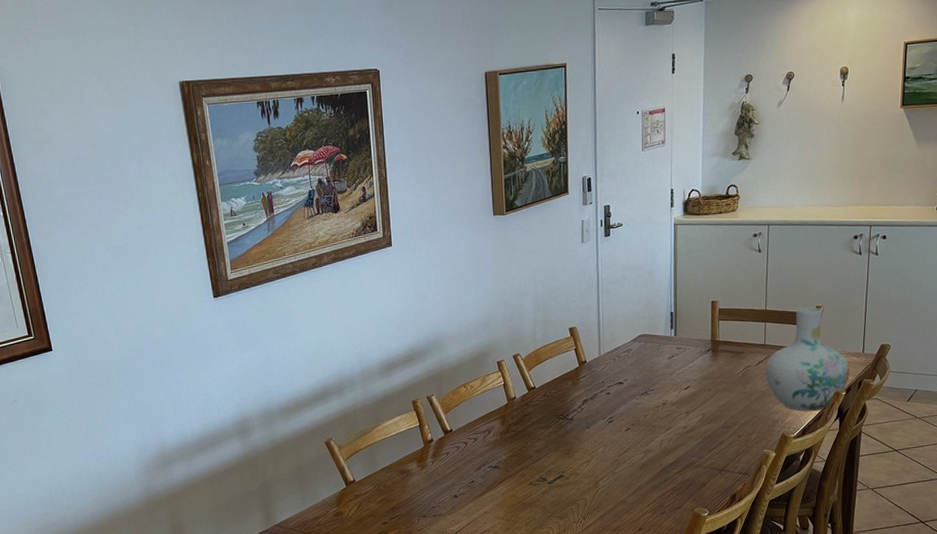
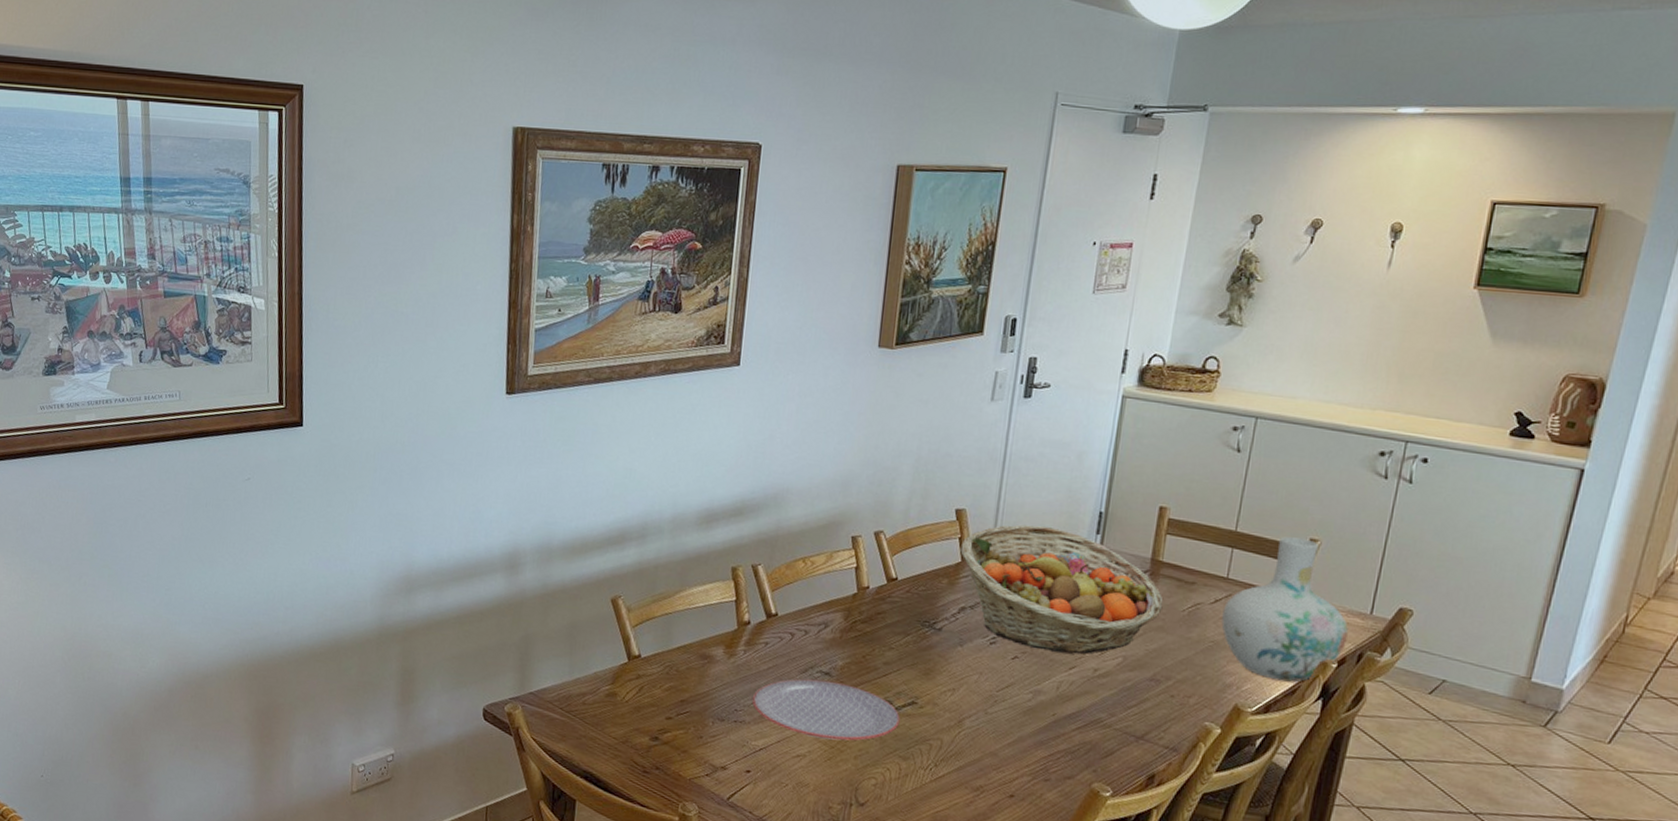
plate: none [443,472,554,516] -> present [751,678,900,741]
fruit basket: none [577,329,724,421] -> present [960,524,1163,655]

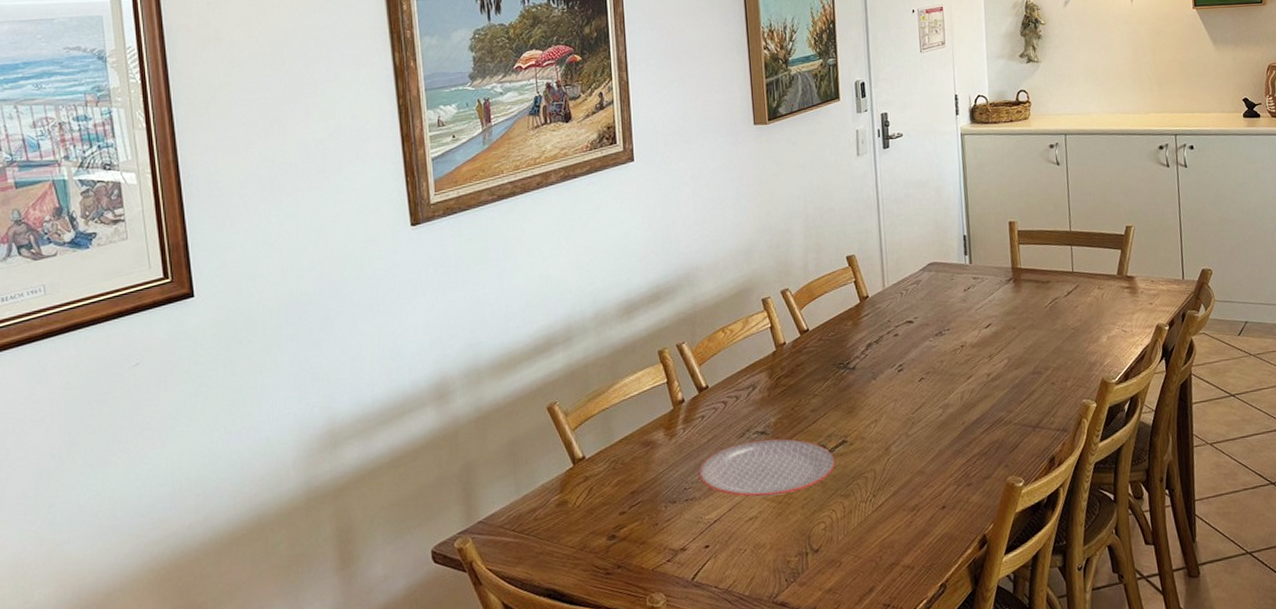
fruit basket: present [960,524,1163,655] -> none [857,256,1030,368]
vase: present [1221,536,1348,682] -> none [1075,227,1171,351]

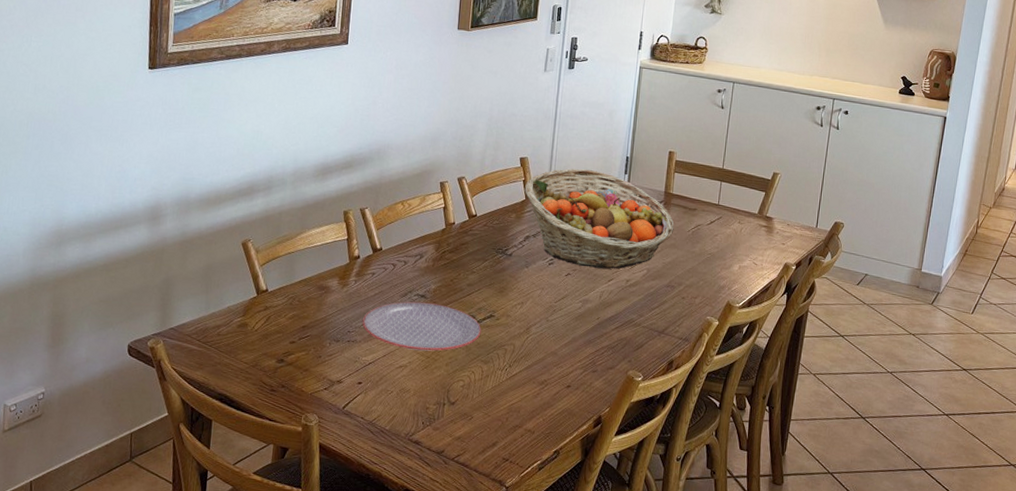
fruit basket: none [857,256,1030,368] -> present [524,168,674,269]

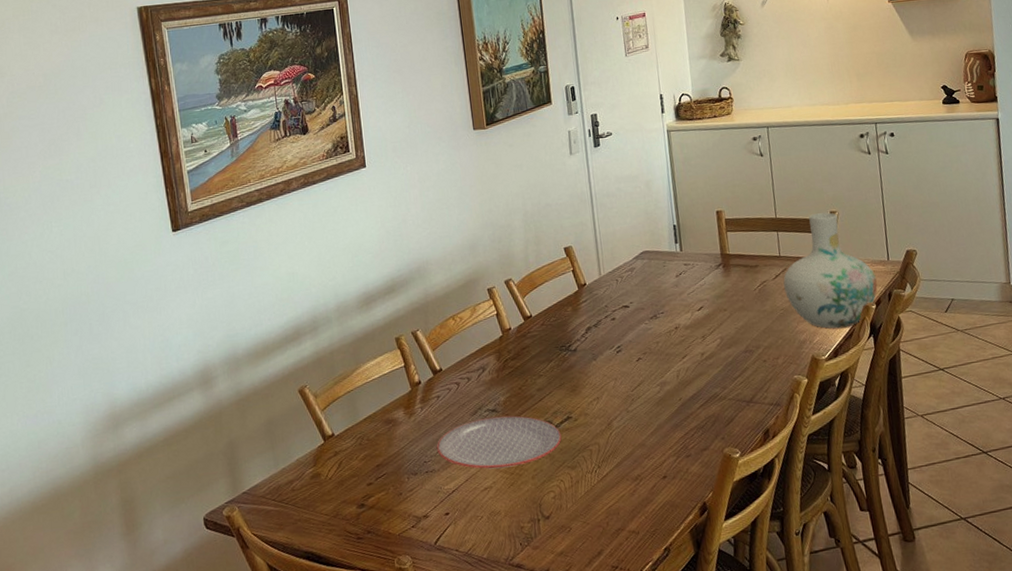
fruit basket: present [524,168,674,269] -> none [575,245,740,348]
vase: none [716,171,802,282] -> present [783,212,878,329]

